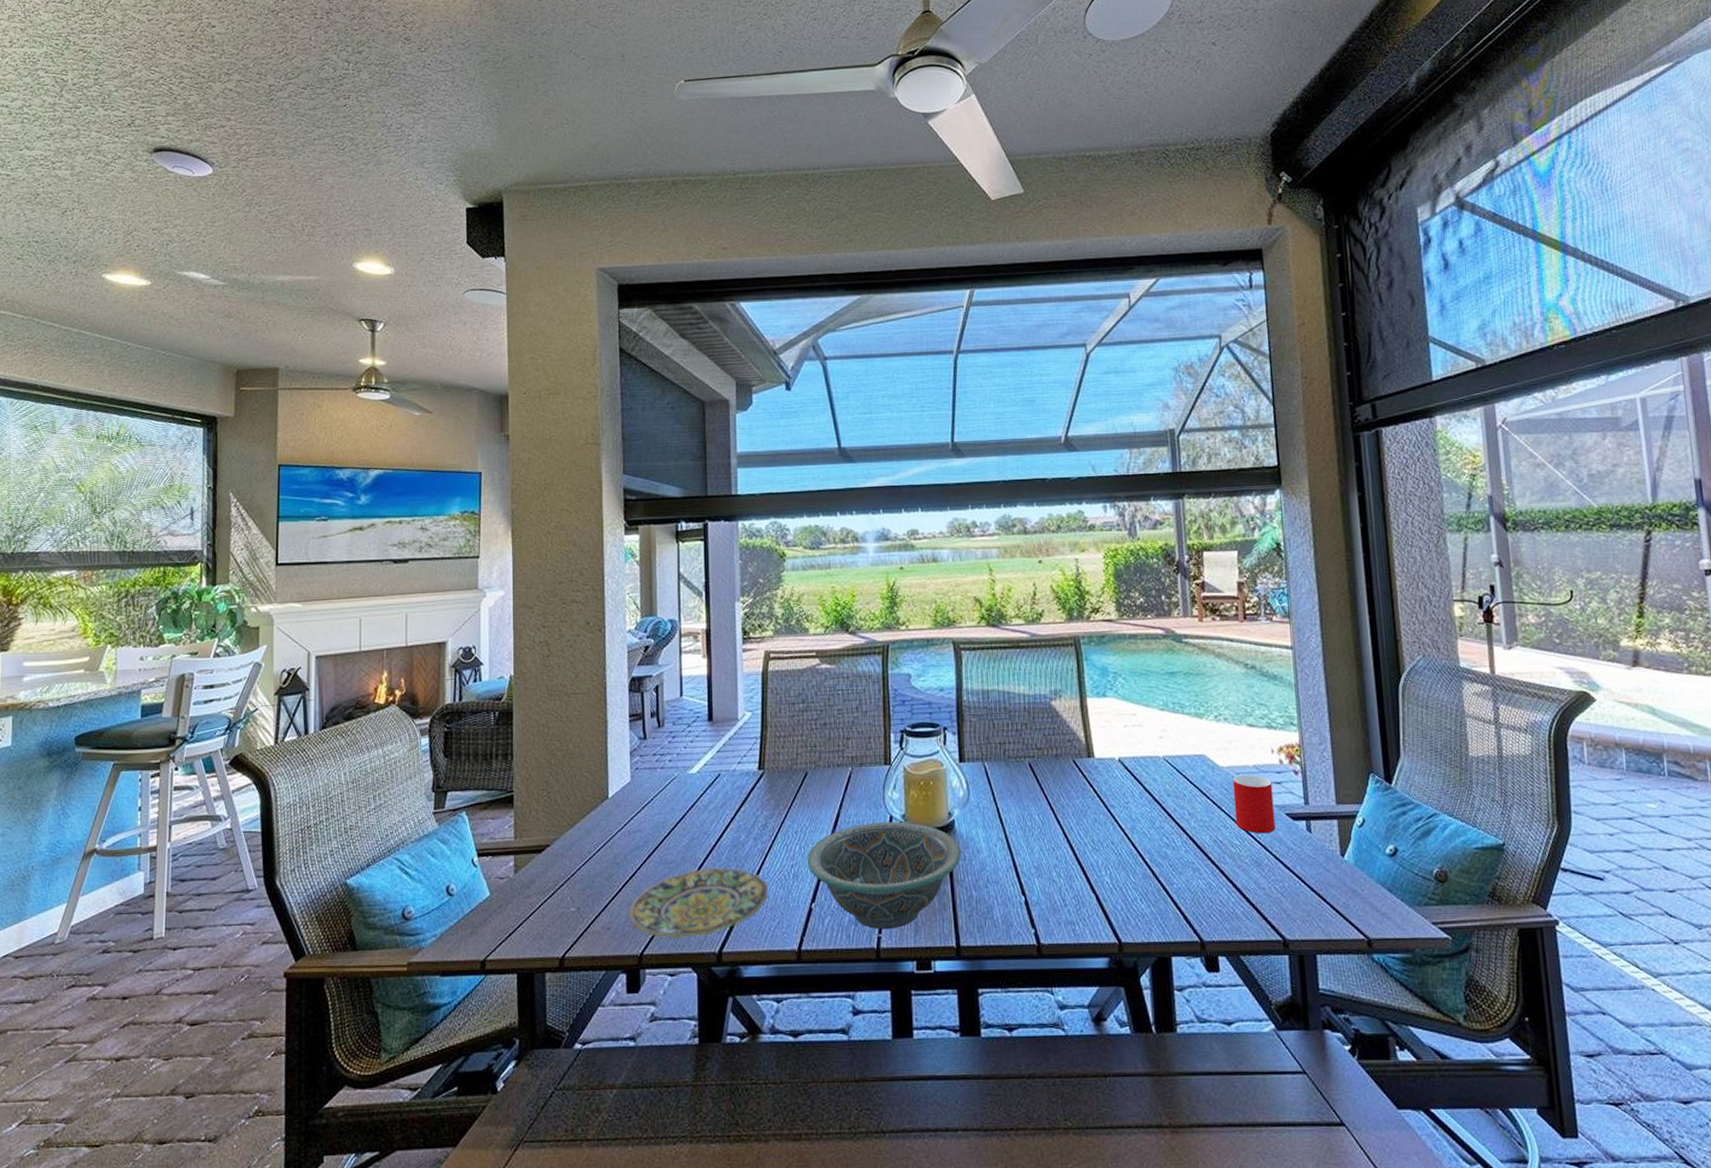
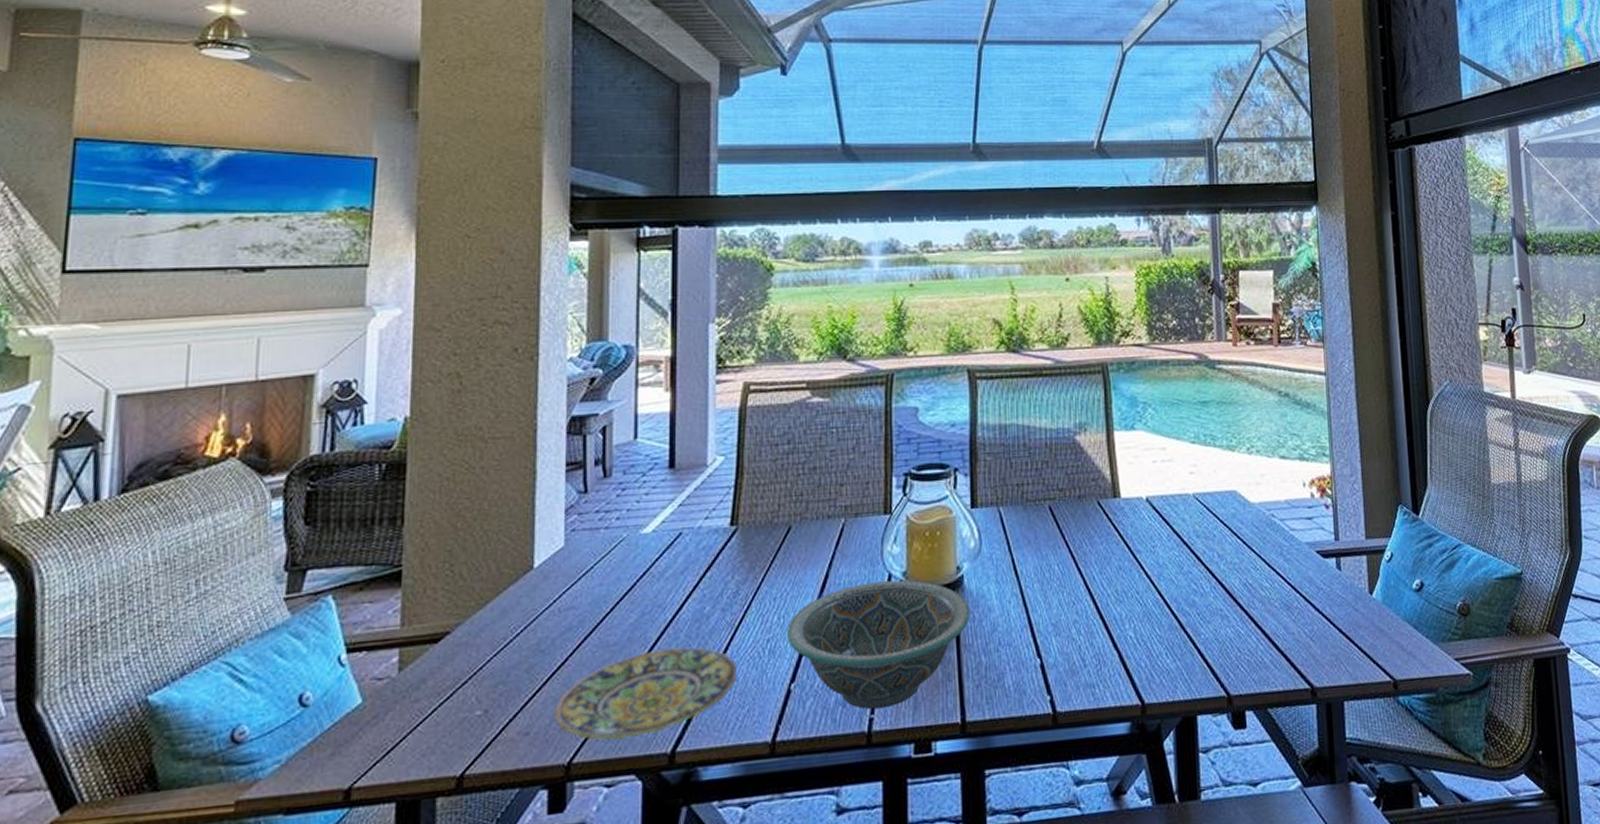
cup: present [1232,774,1276,834] -> none [1263,510,1306,574]

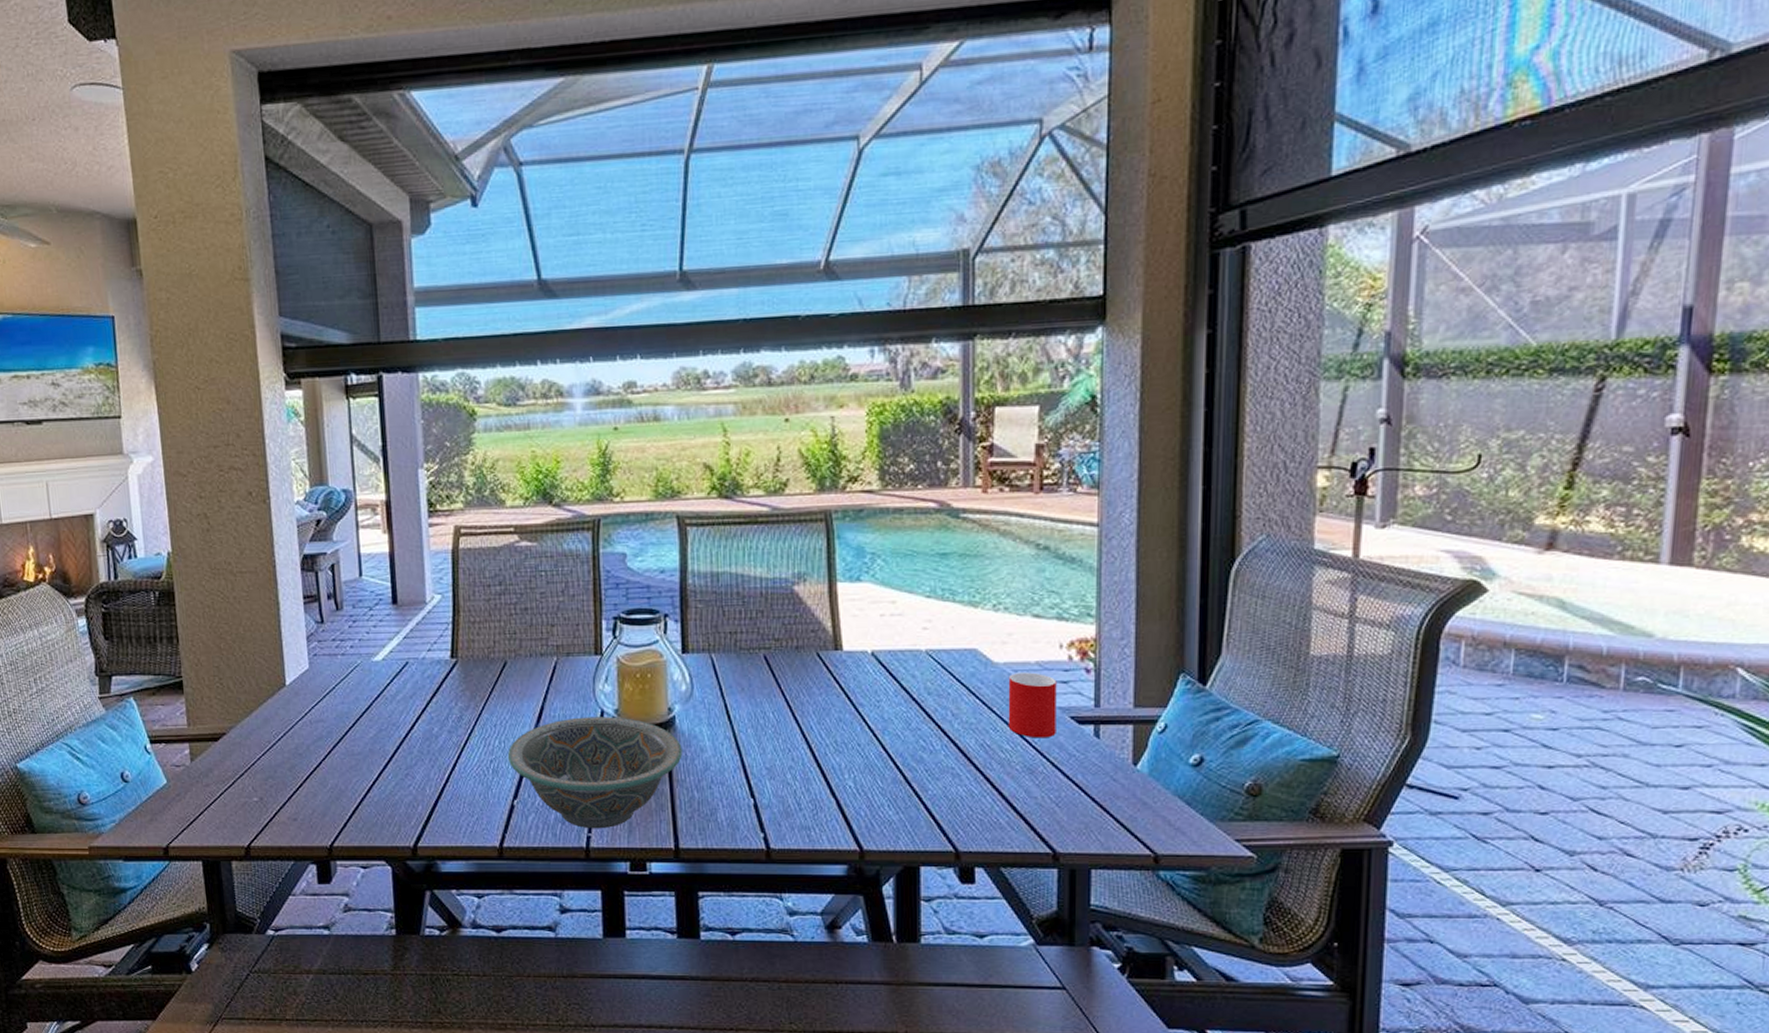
plate: present [553,647,738,740] -> none [314,760,467,831]
cup: none [1263,510,1306,574] -> present [1008,672,1057,738]

